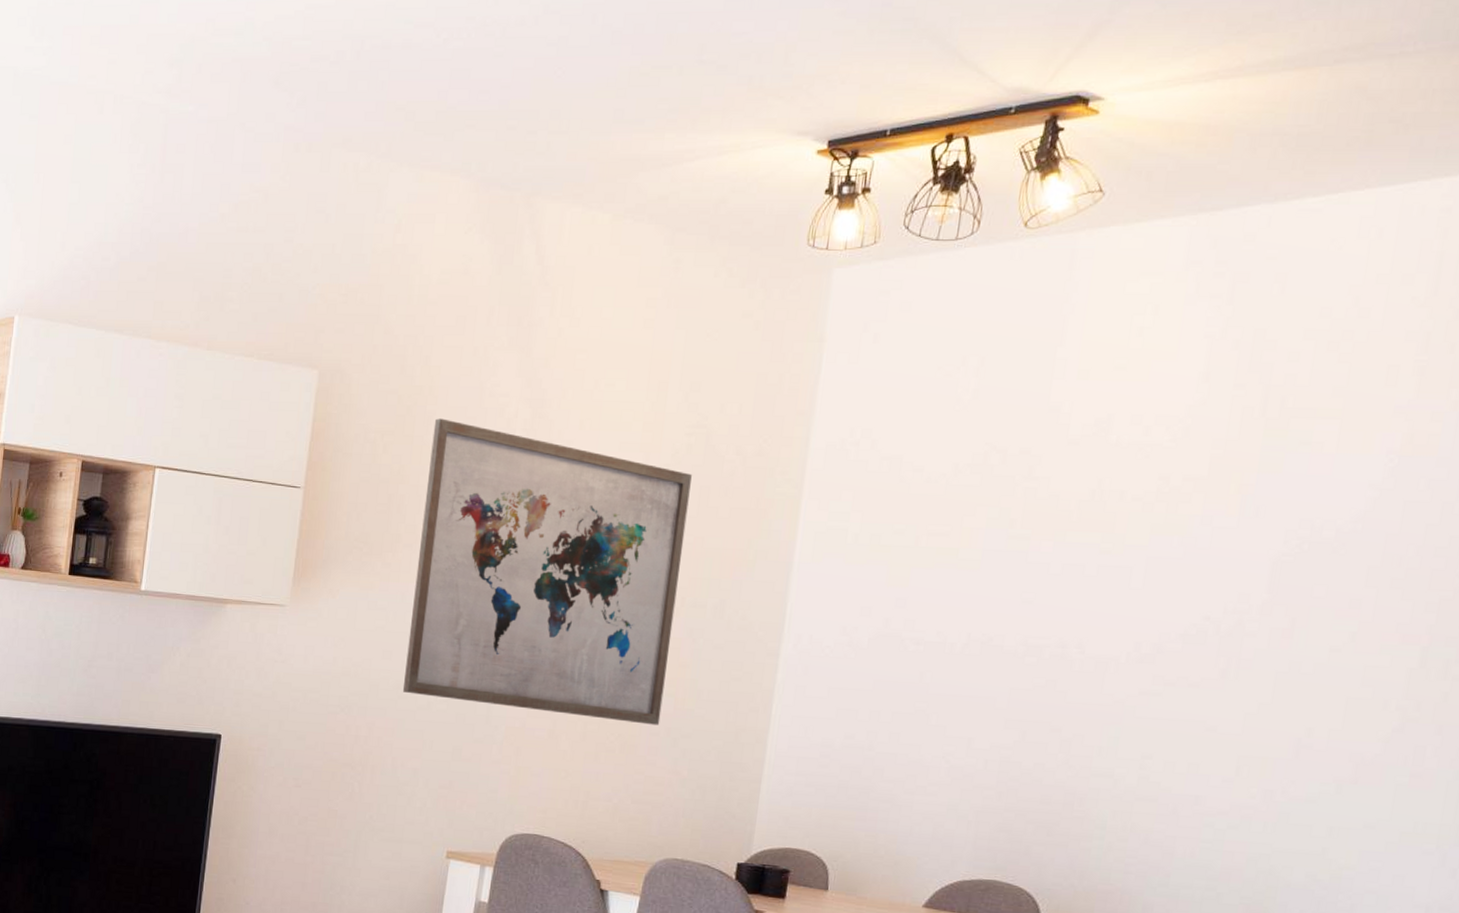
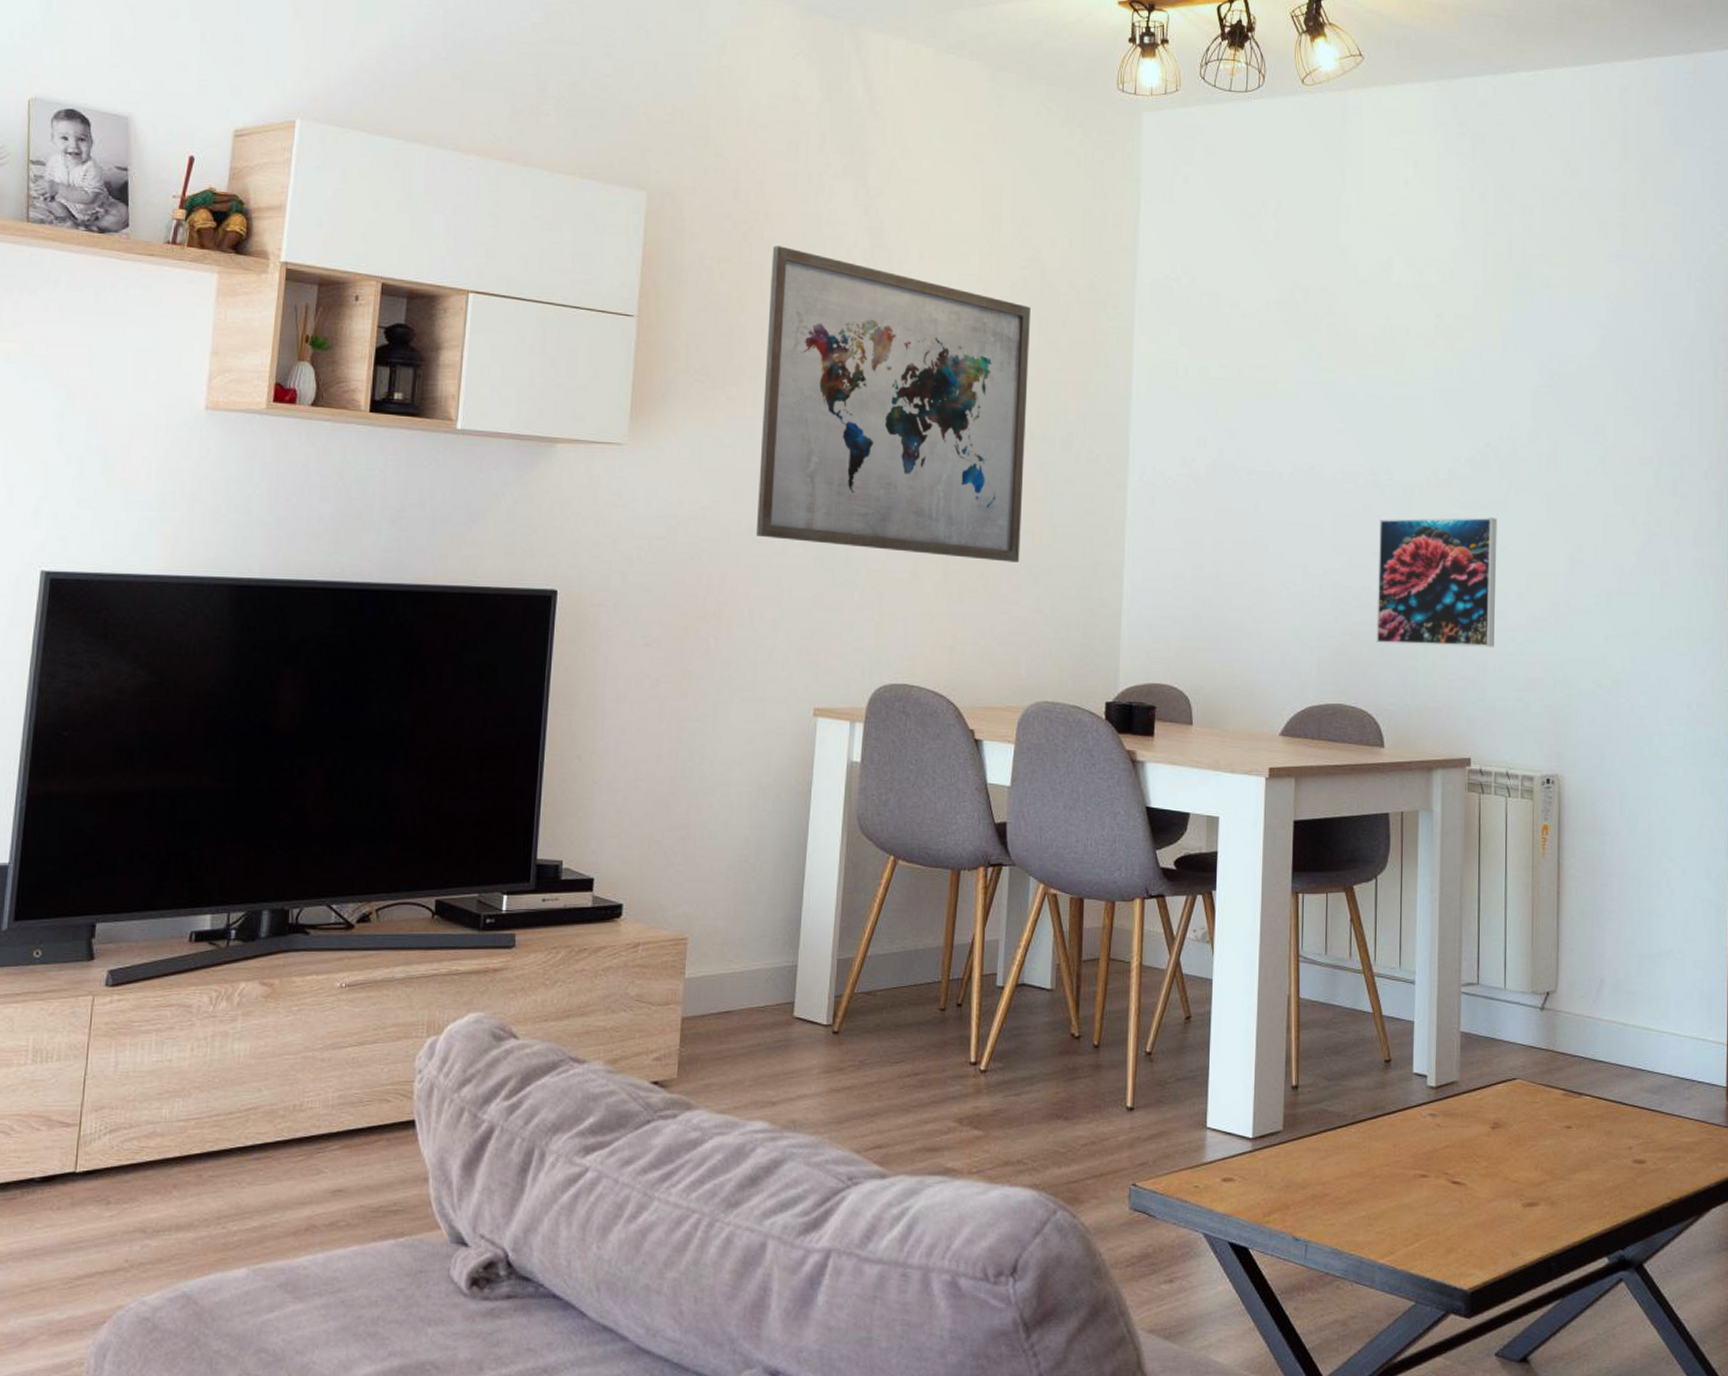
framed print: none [1044,694,1208,833] -> present [1376,517,1497,647]

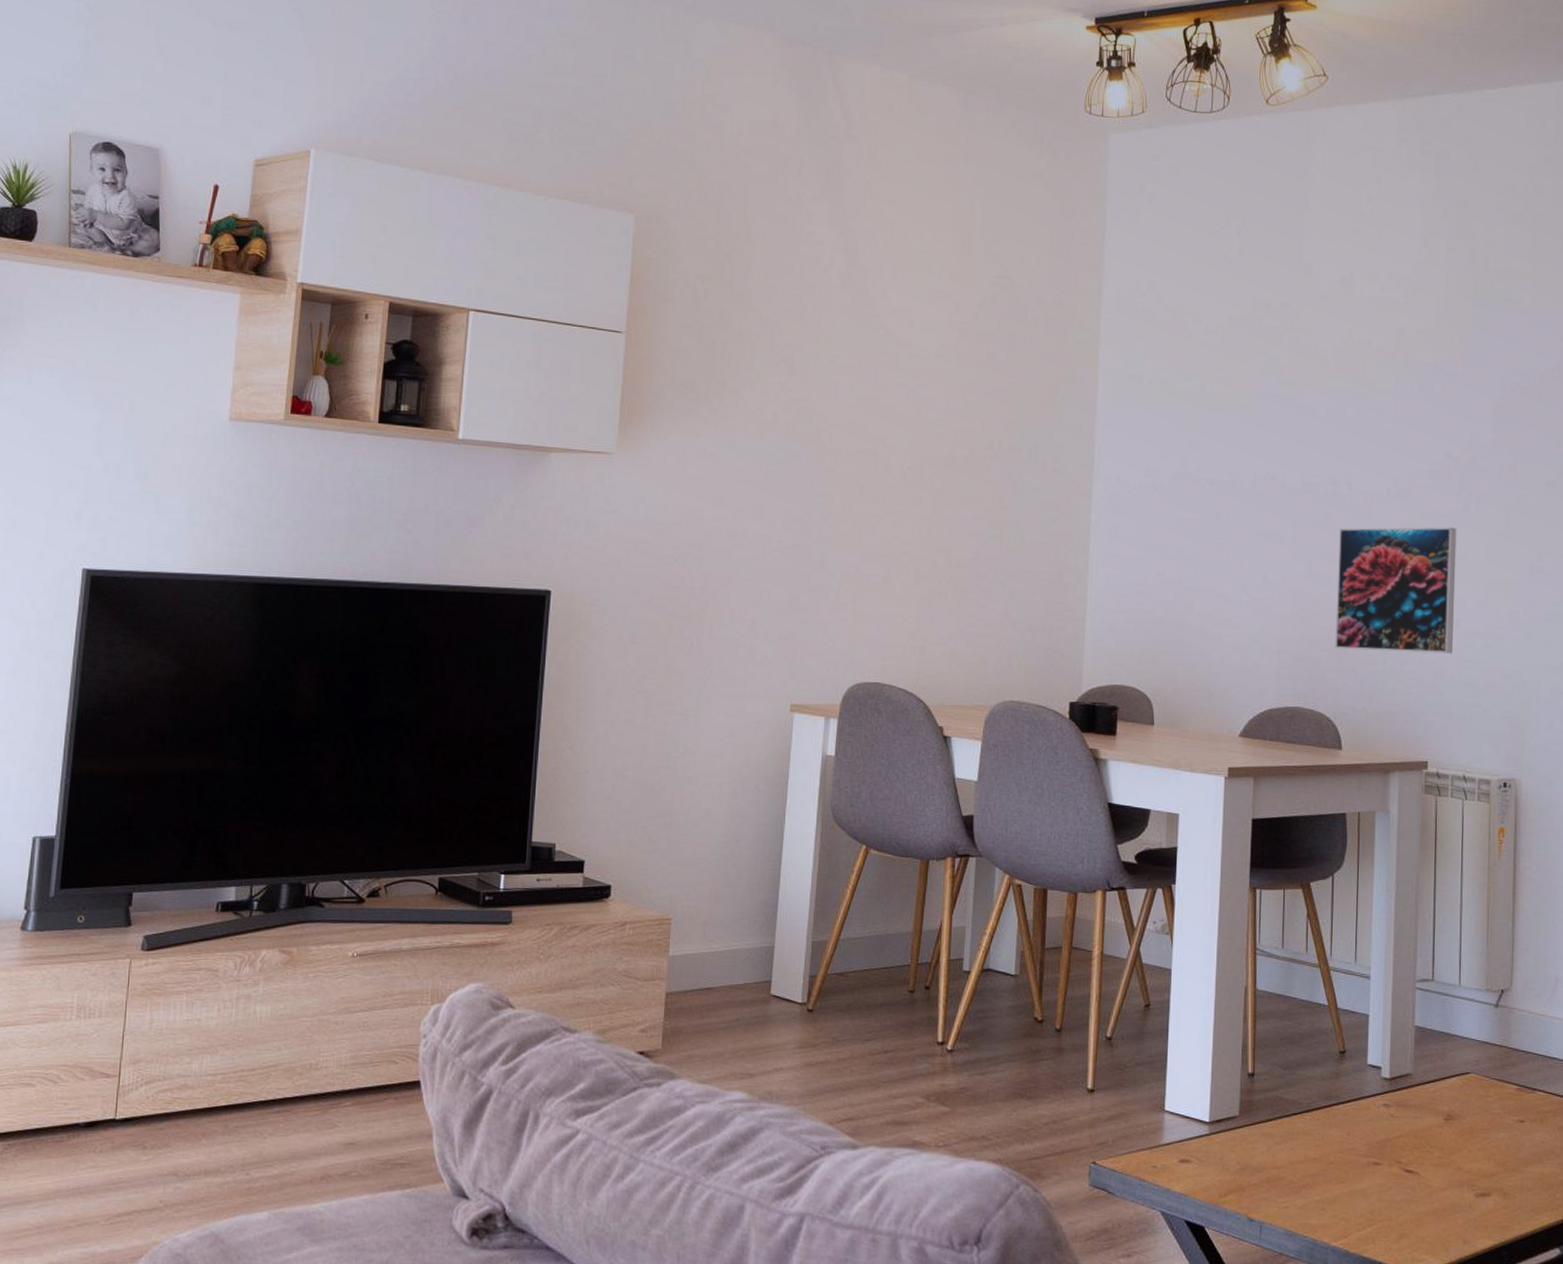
wall art: present [755,245,1030,563] -> none [736,265,999,568]

